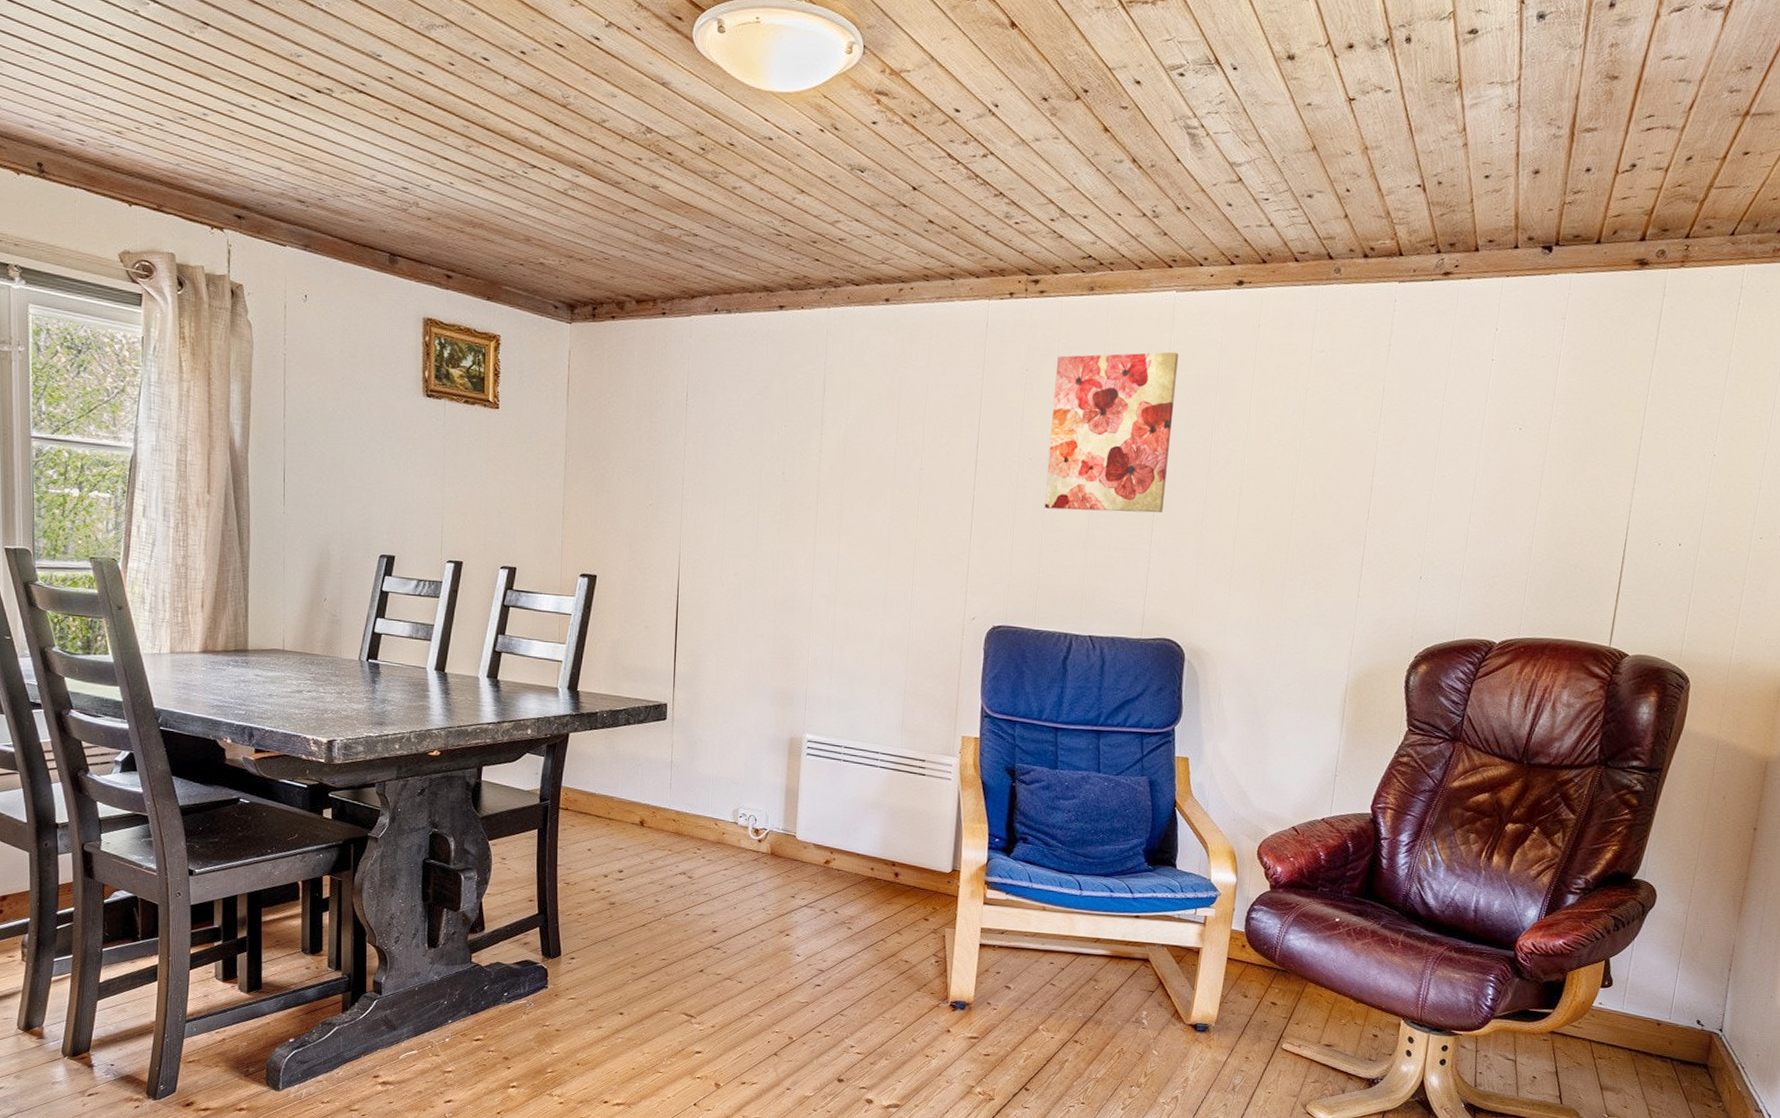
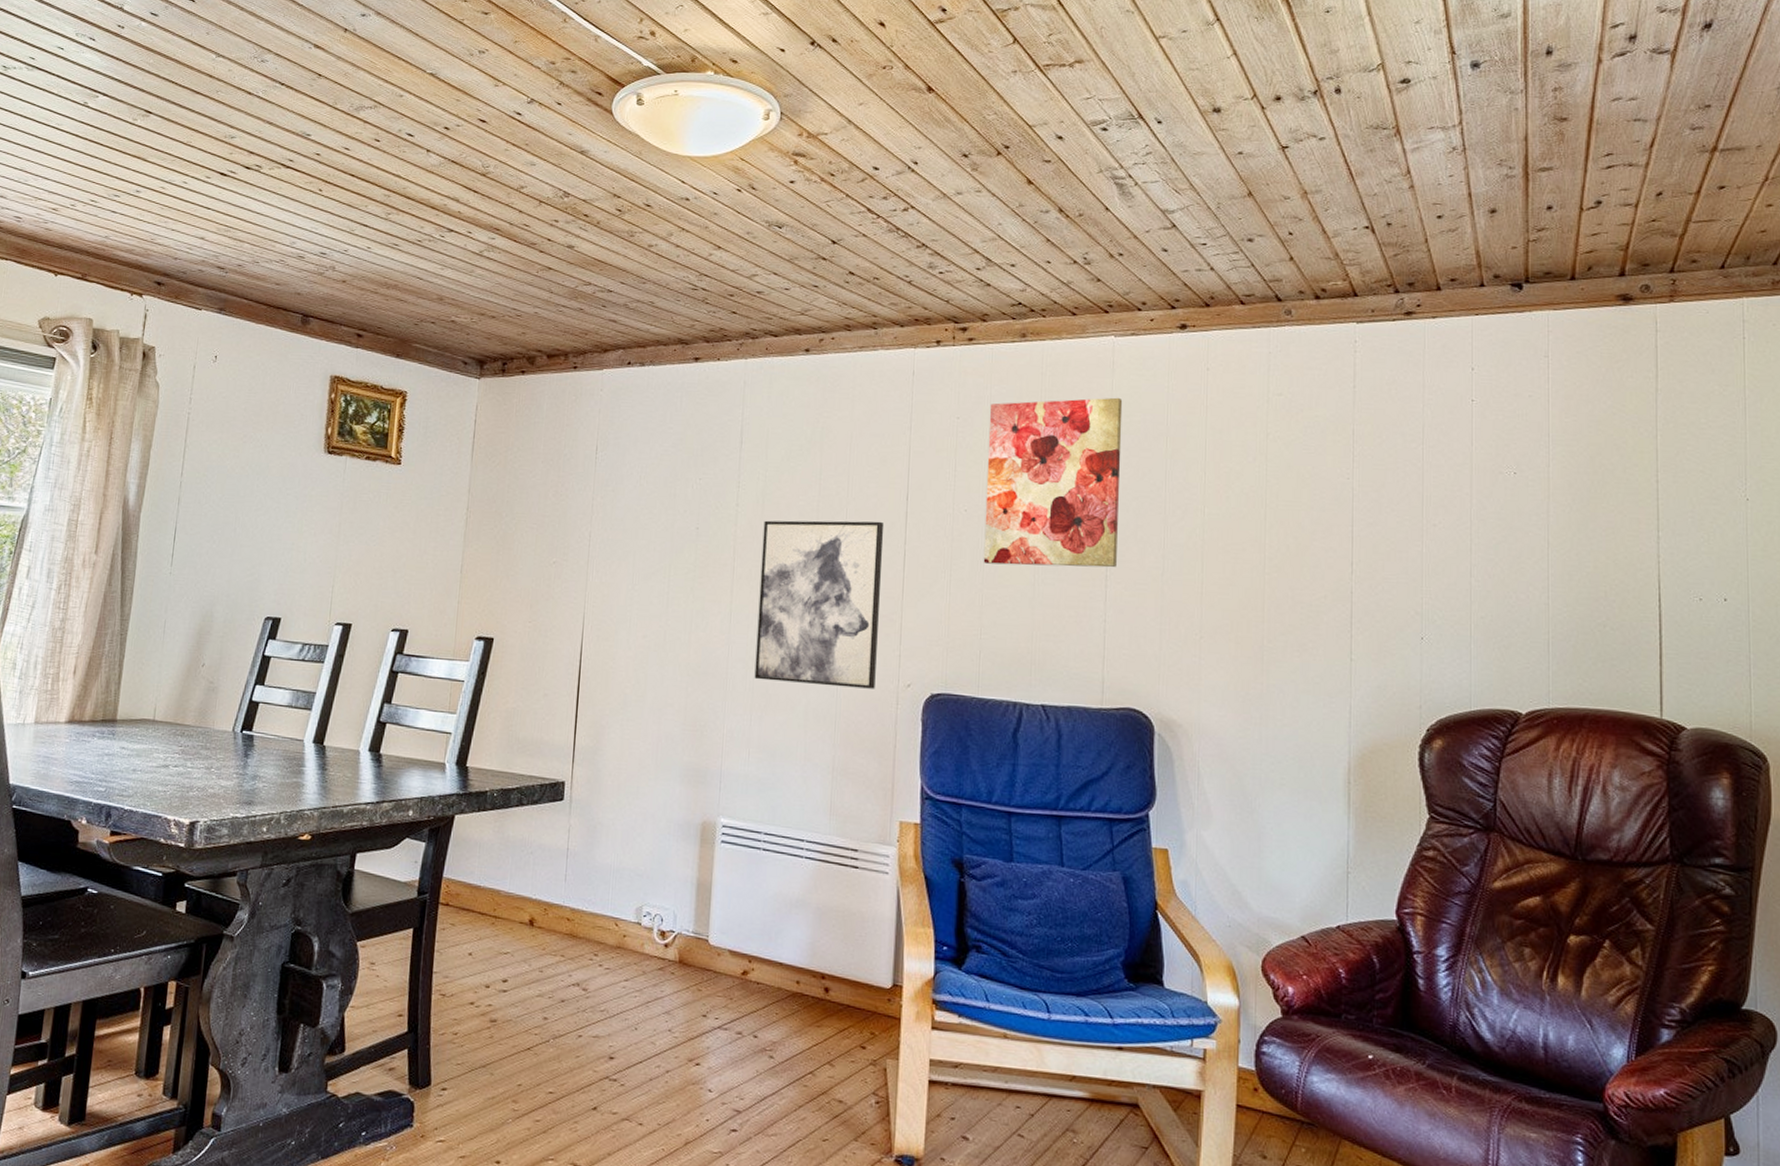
wall art: none [836,466,956,622] -> present [754,520,885,689]

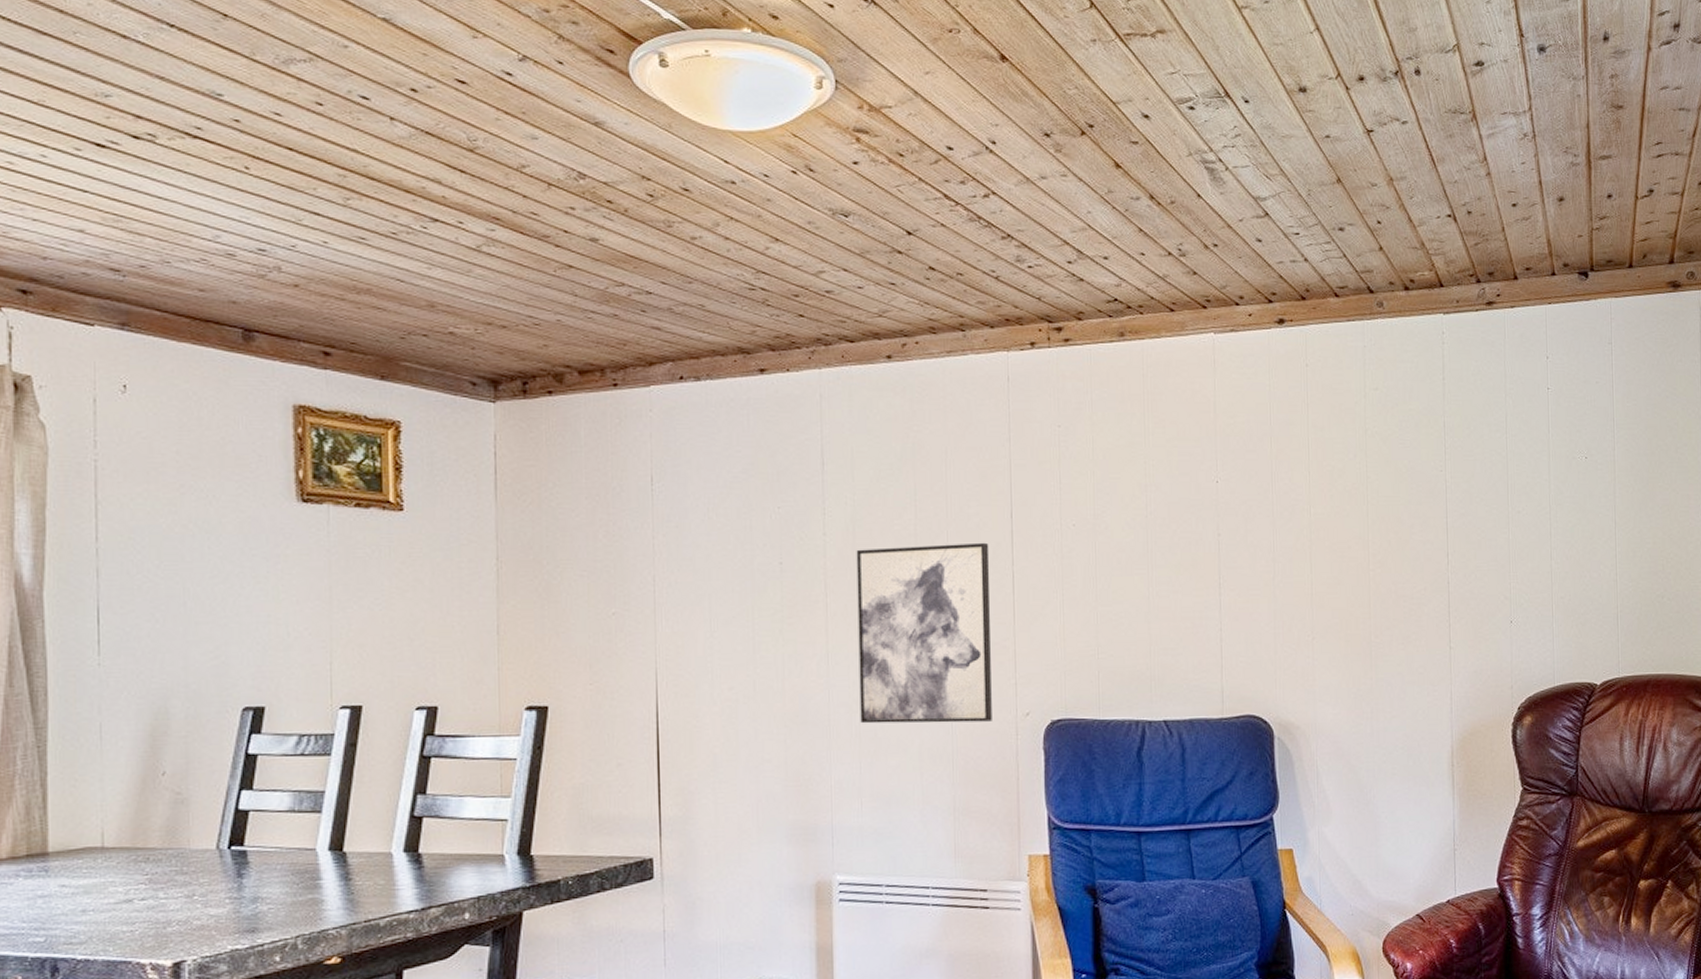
wall art: present [983,397,1123,568] -> none [1091,398,1229,580]

